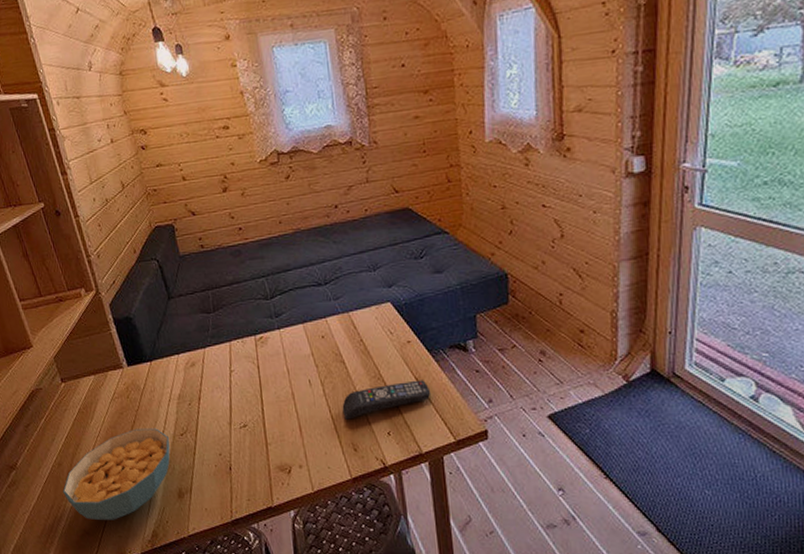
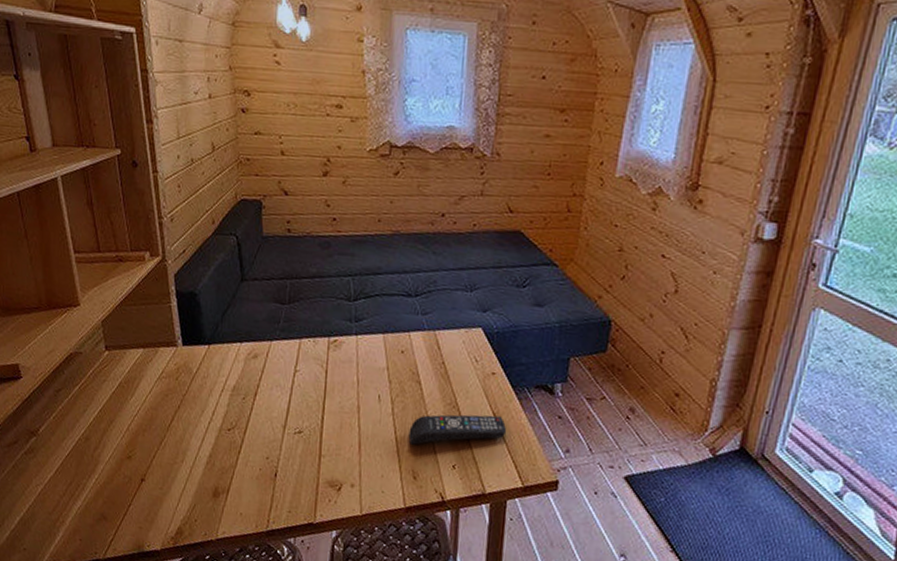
cereal bowl: present [62,428,170,520] -> none [85,414,214,509]

